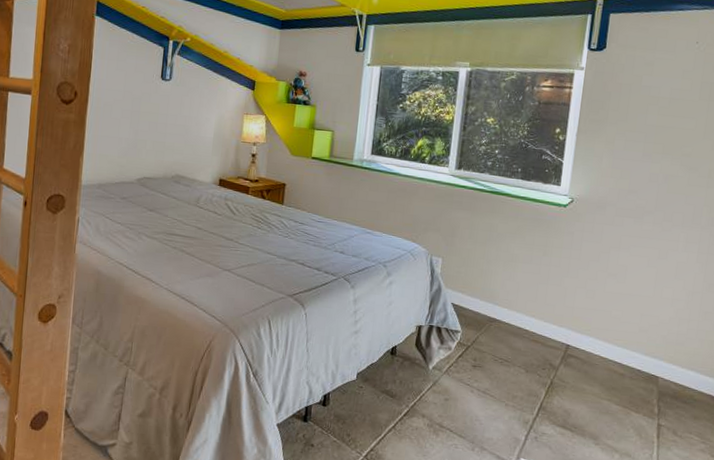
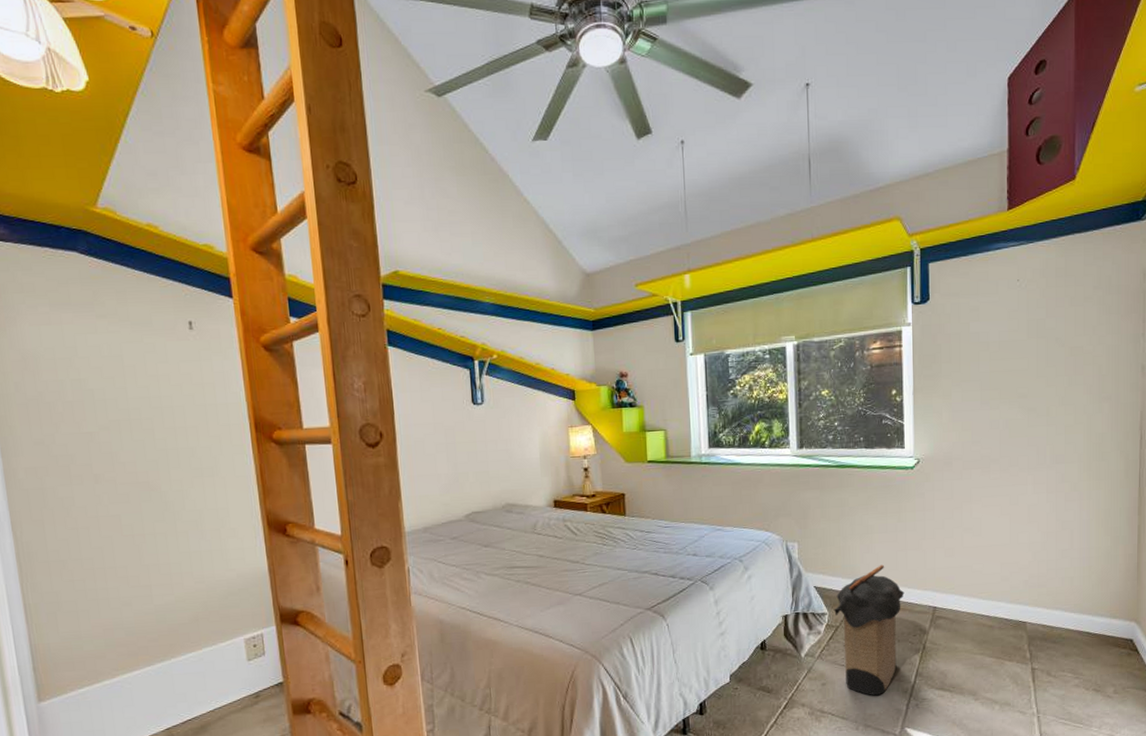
laundry hamper: none [467,294,540,421] -> present [833,564,905,696]

